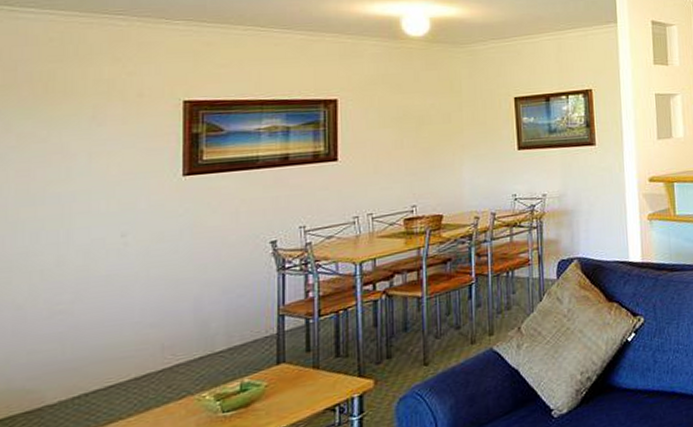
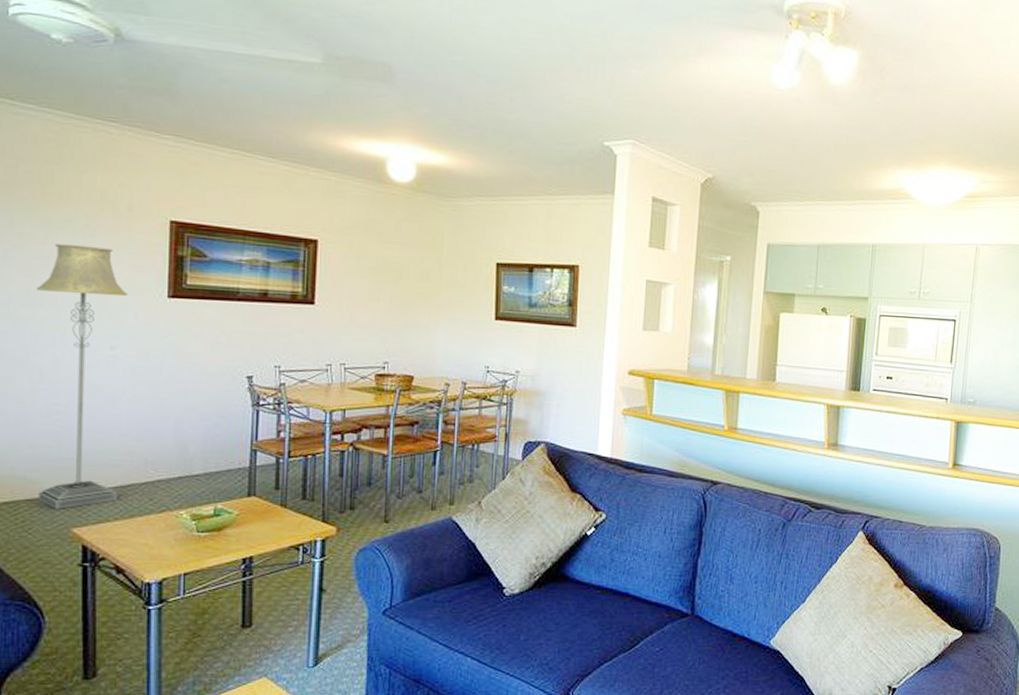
floor lamp: none [38,136,139,417] -> present [37,243,128,509]

